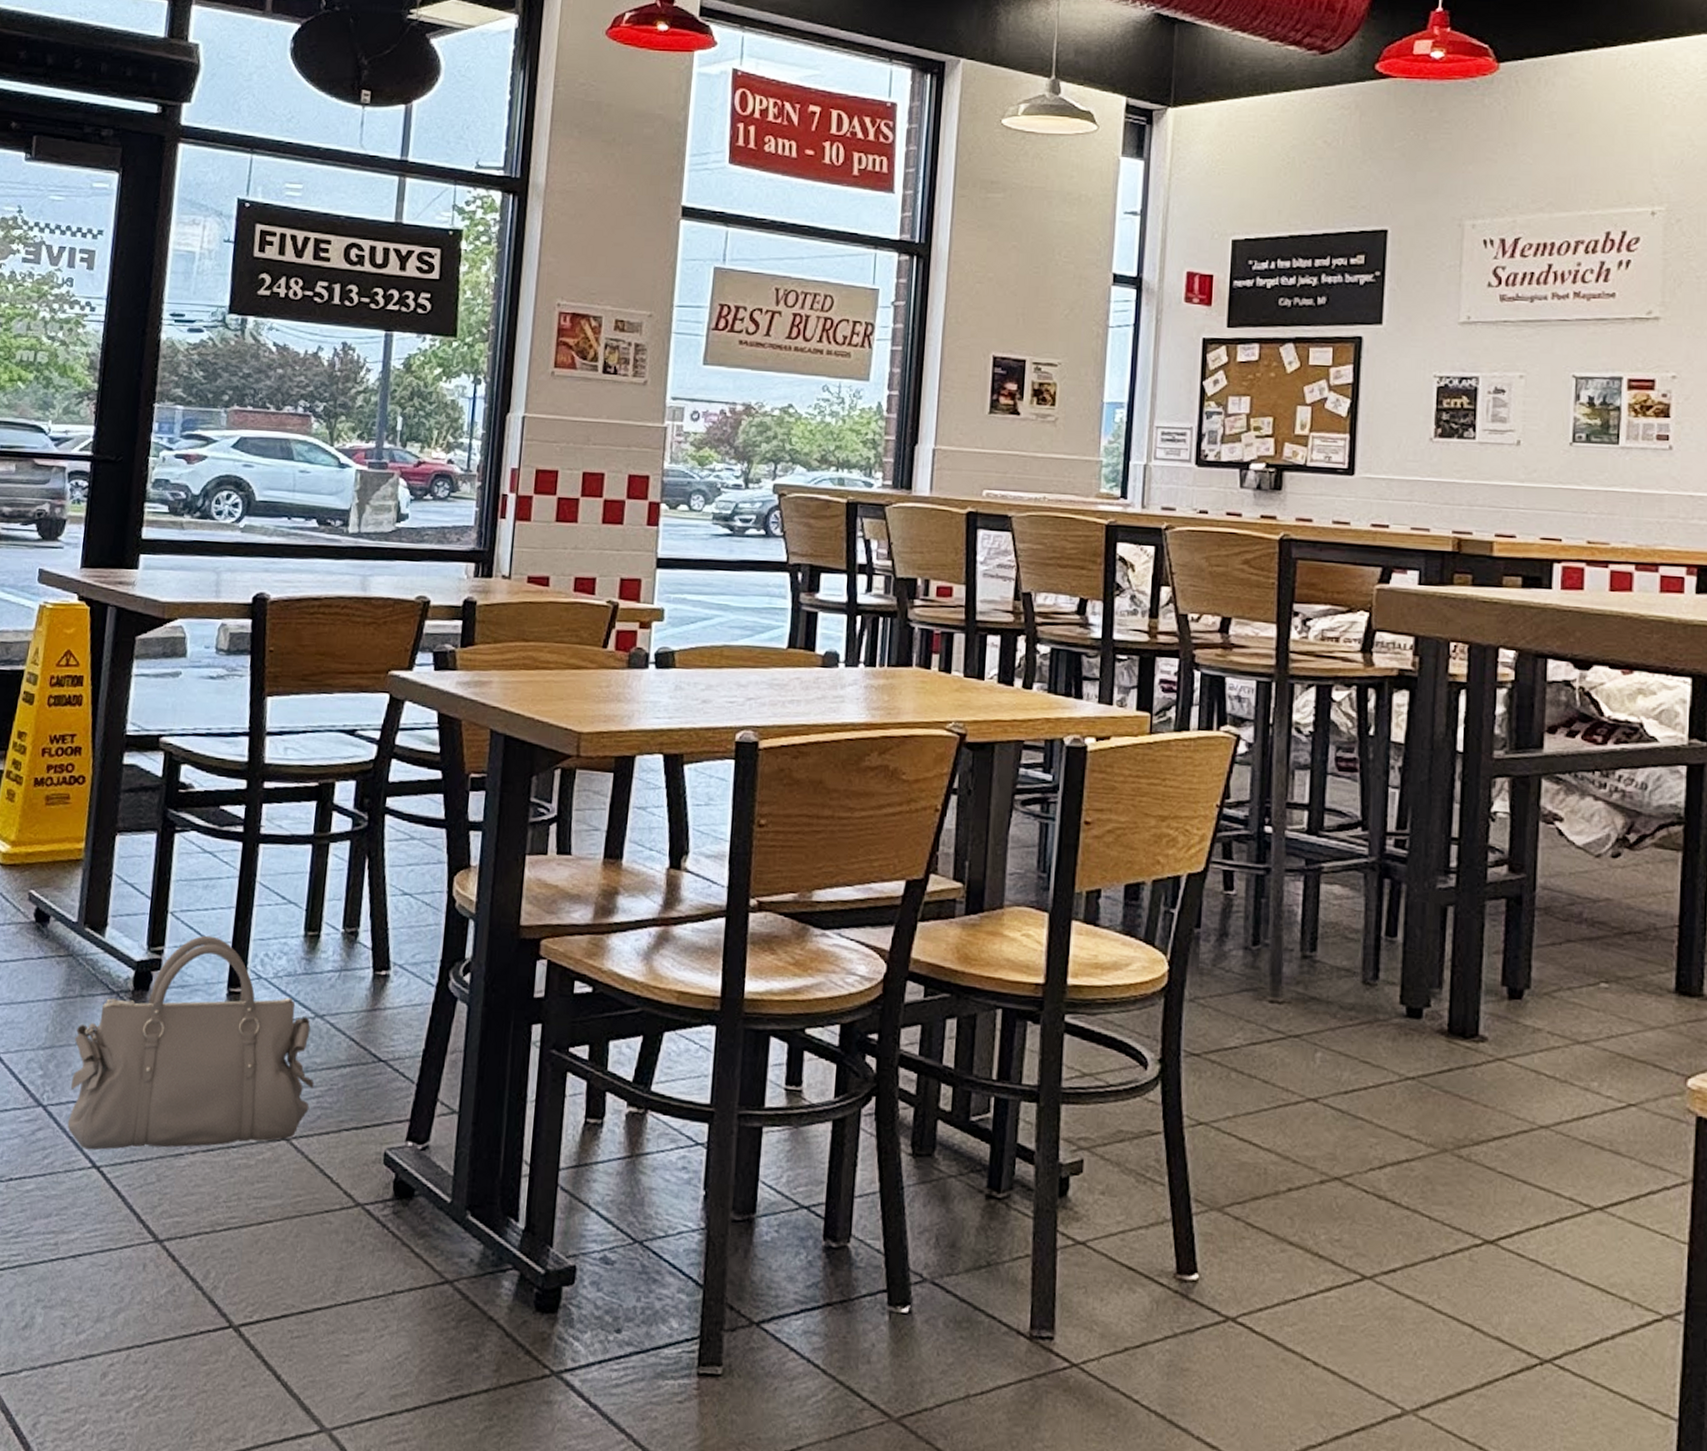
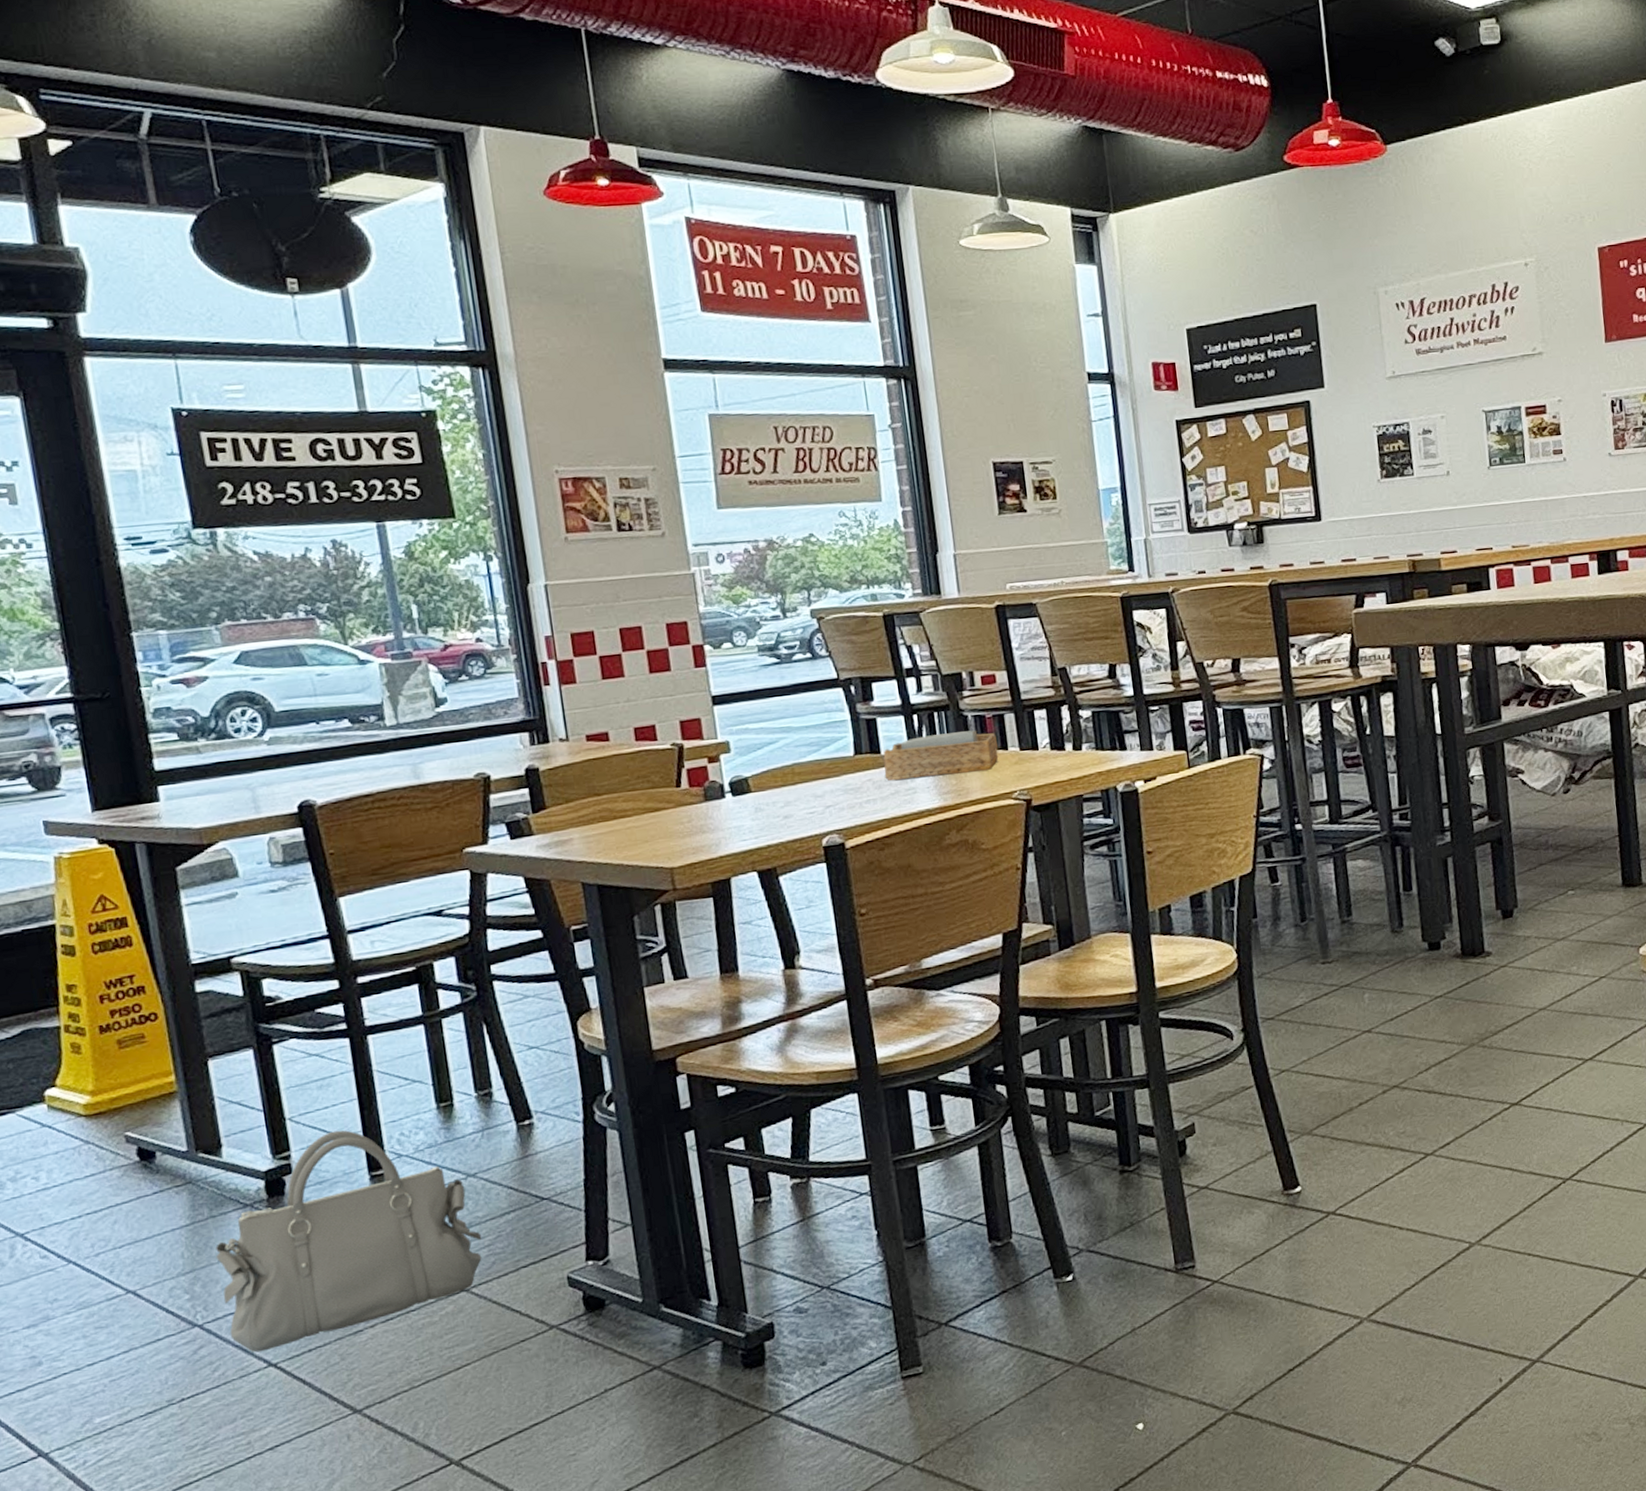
napkin holder: none [814,641,941,693] -> present [883,730,999,782]

